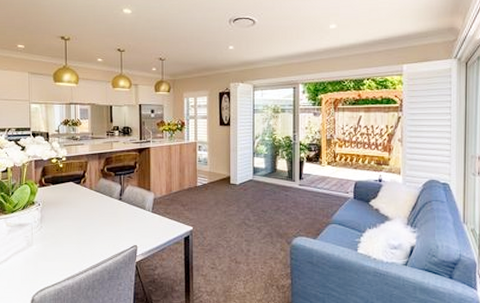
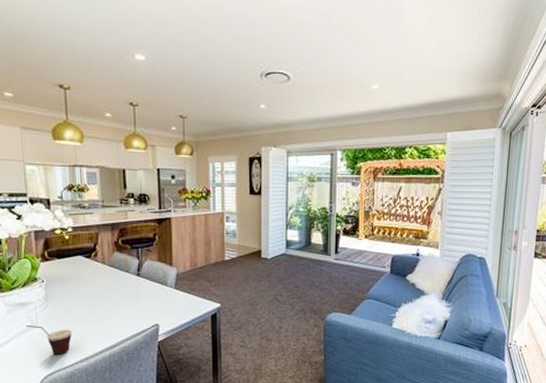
cup: none [22,245,62,272] -> present [25,326,72,354]

